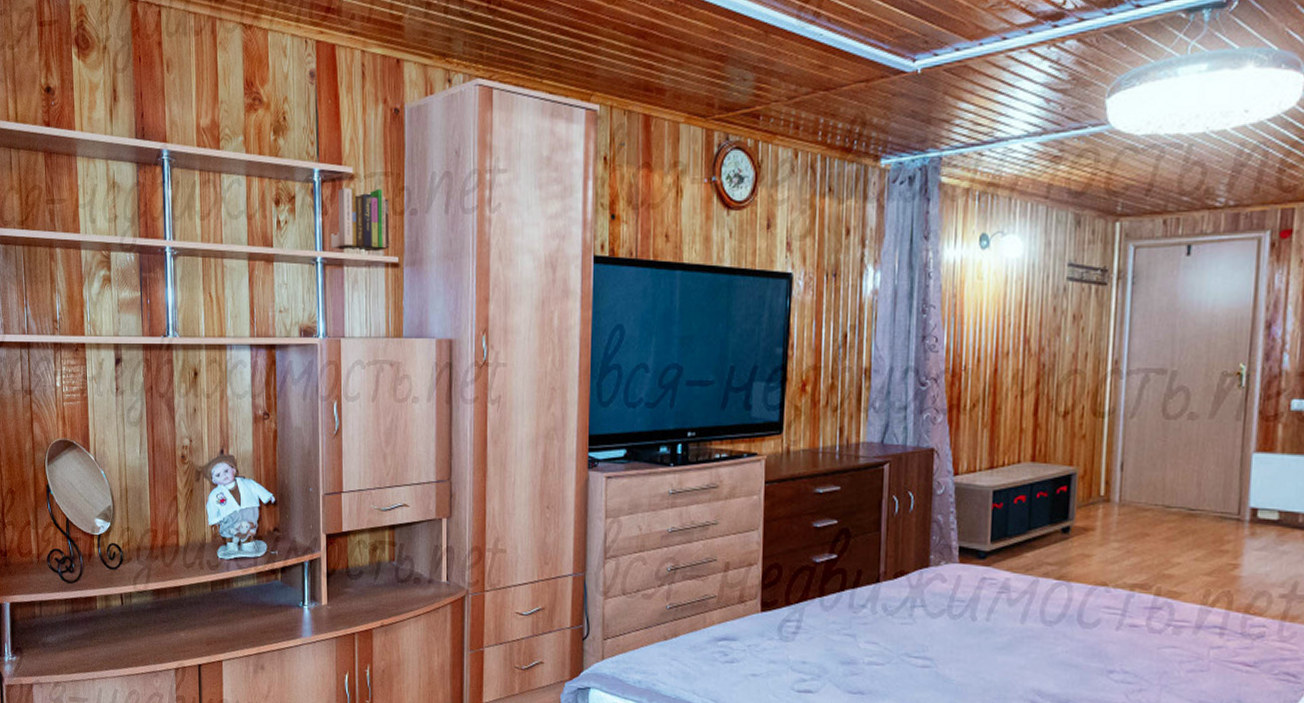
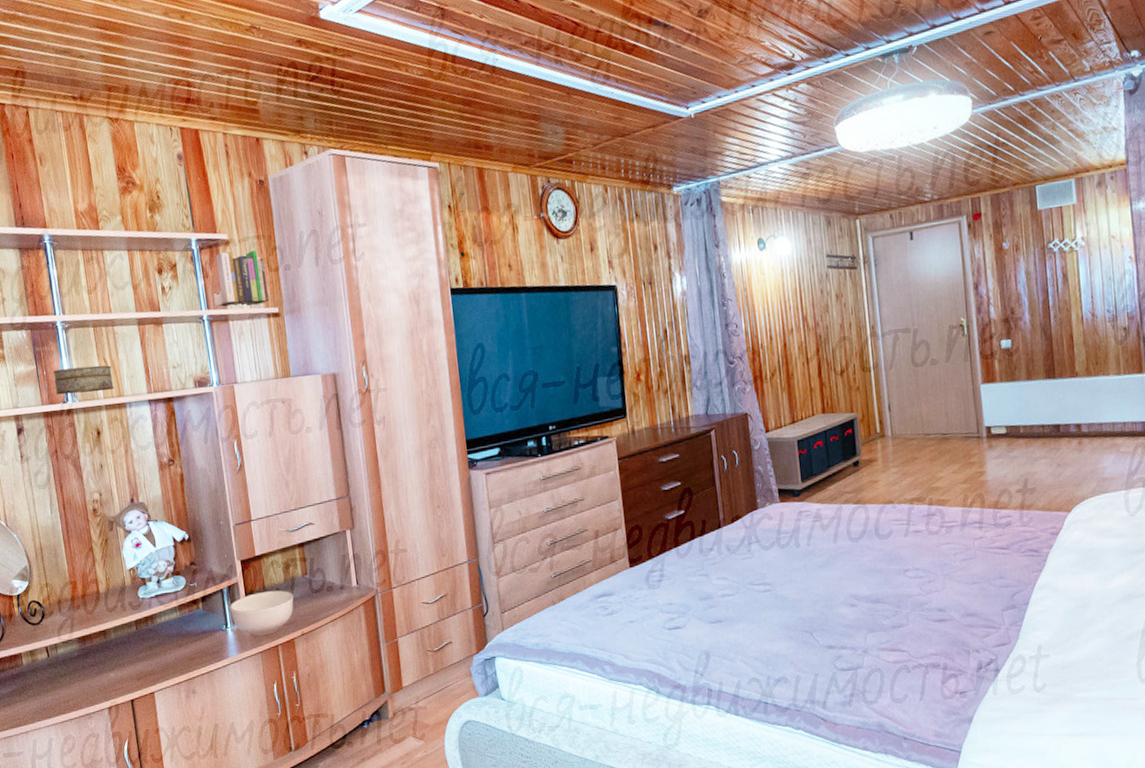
decorative box: none [156,300,217,329] -> present [52,365,114,395]
bowl: none [308,571,378,621] -> present [229,590,294,637]

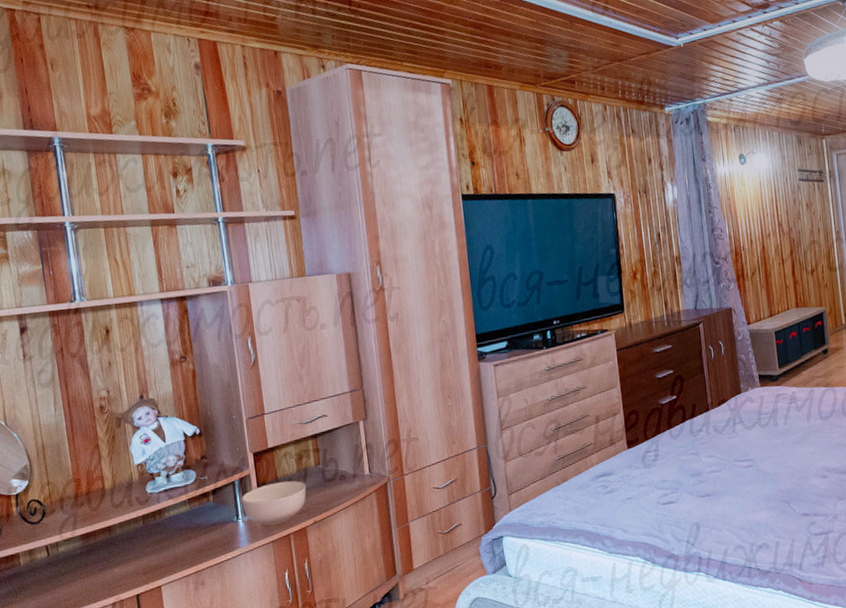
decorative box: present [52,365,114,395] -> none [60,265,125,295]
books: present [214,250,270,307] -> none [230,156,286,210]

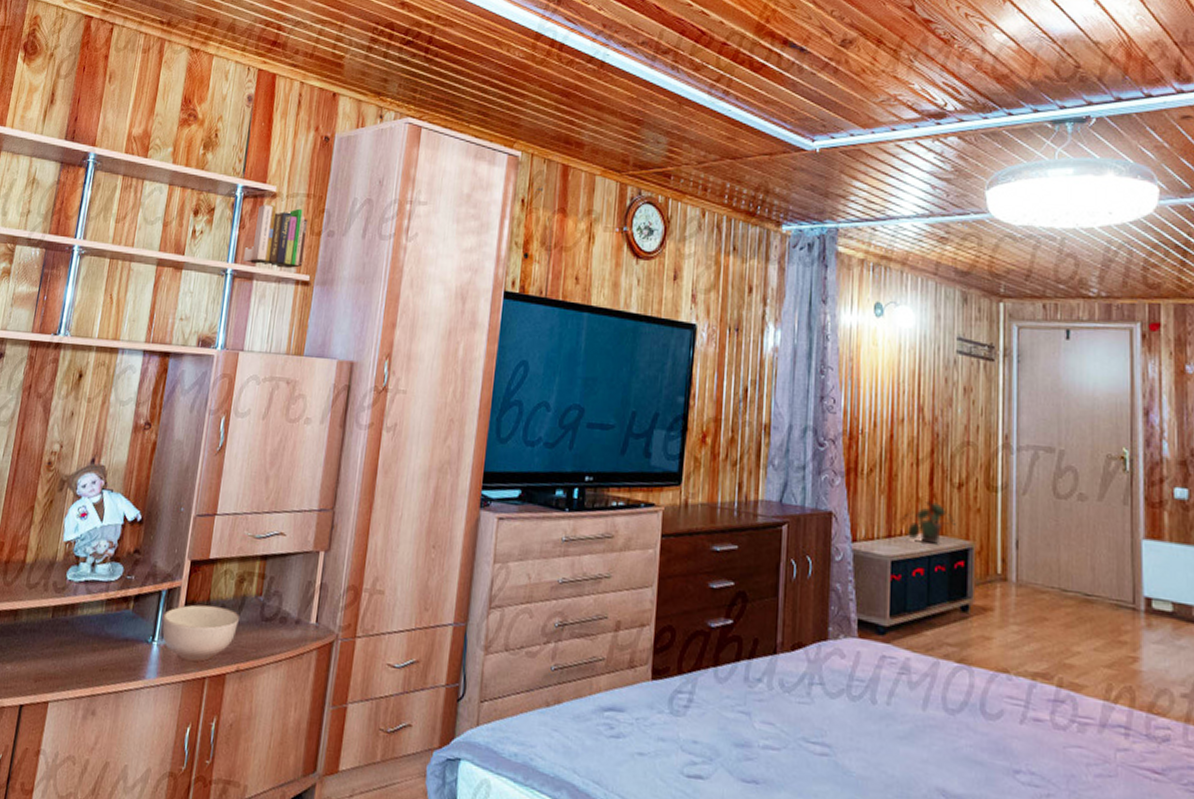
books: none [230,156,286,210] -> present [243,205,309,269]
potted plant: none [777,286,813,315] -> present [901,501,956,544]

